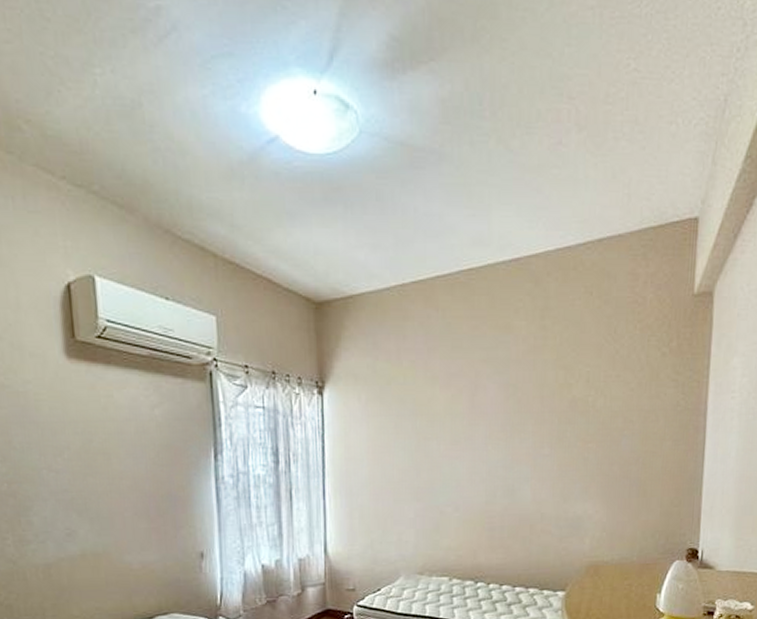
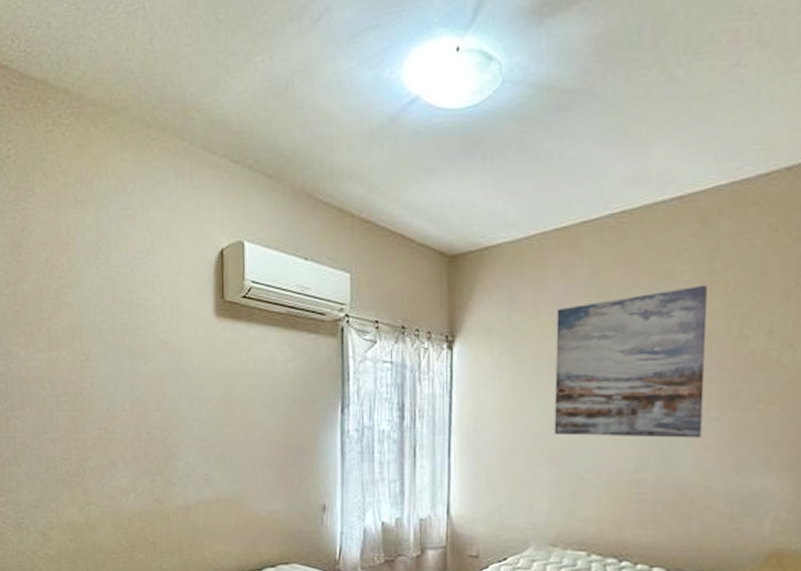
wall art: none [417,339,540,474] -> present [554,284,708,438]

